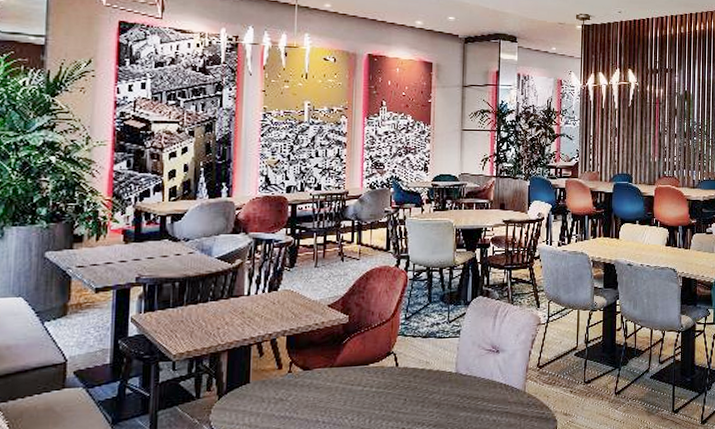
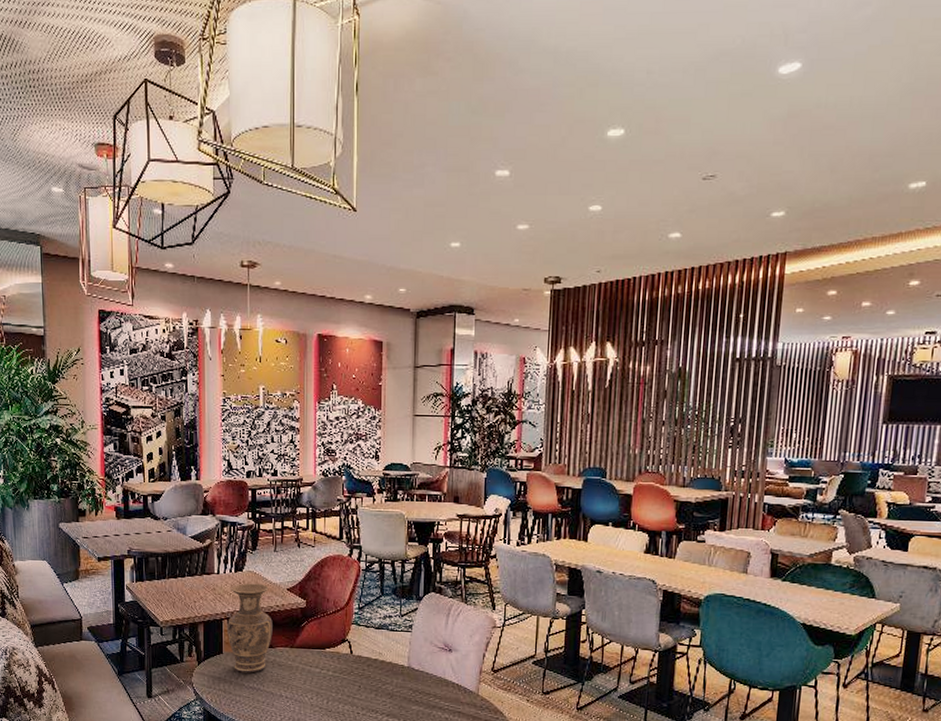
vase: none [256,302,310,402] -> present [227,583,273,674]

